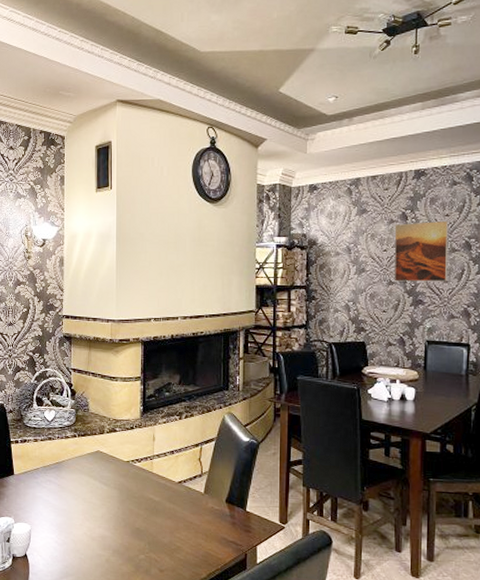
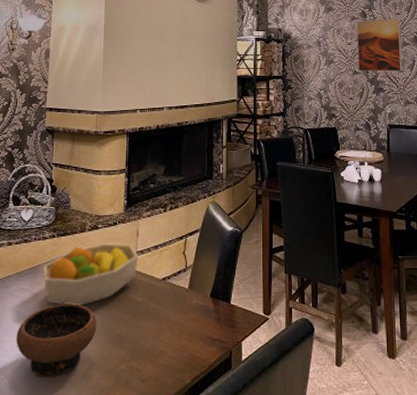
bowl: none [46,496,117,559] -> present [16,303,97,377]
fruit bowl: none [67,446,155,500] -> present [43,243,139,306]

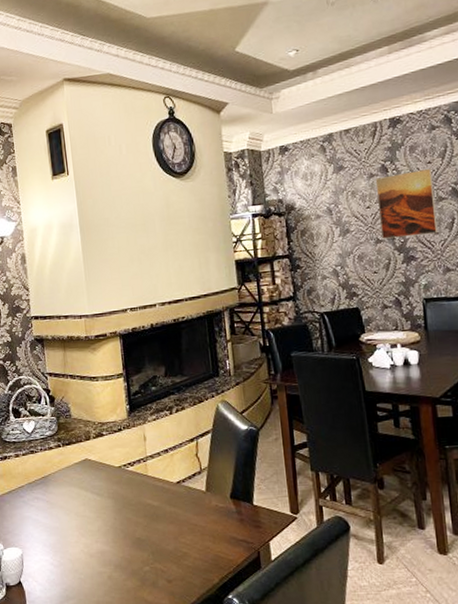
bowl: present [16,303,97,377] -> none [37,510,116,580]
fruit bowl: present [43,243,139,306] -> none [53,450,149,512]

